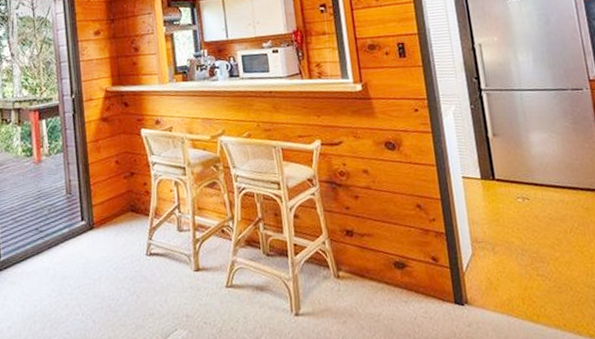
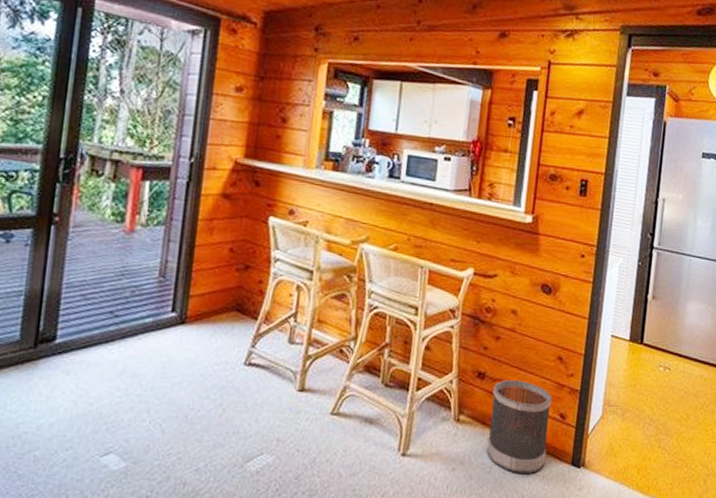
wastebasket: none [363,232,429,318] -> present [486,379,553,473]

